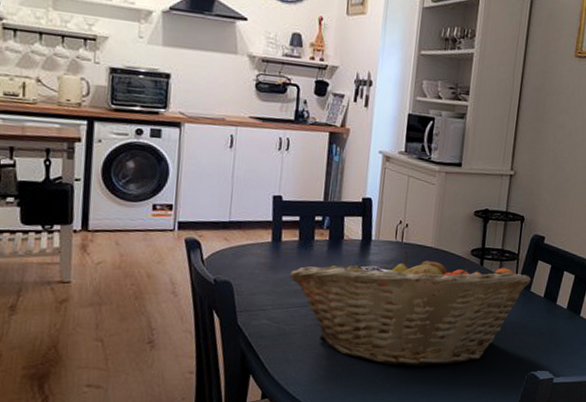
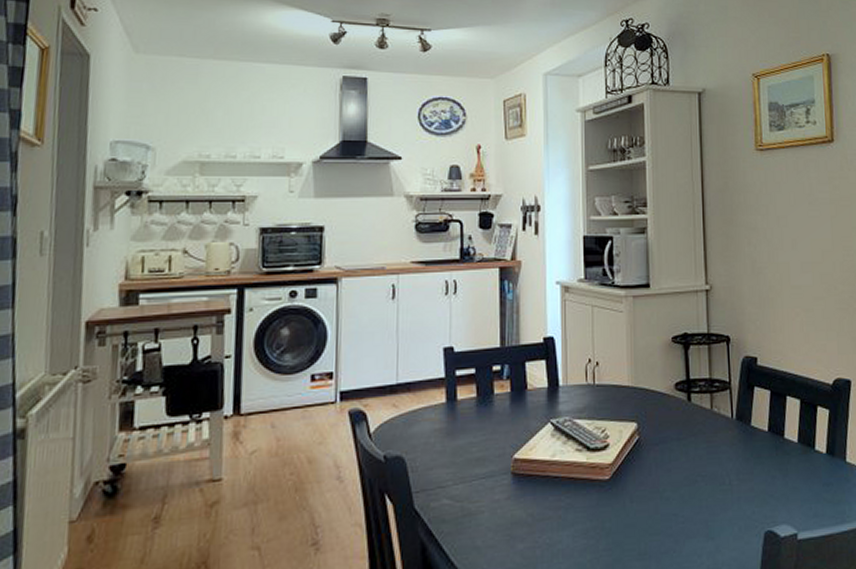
fruit basket: present [289,251,531,367] -> none [470,395,750,540]

